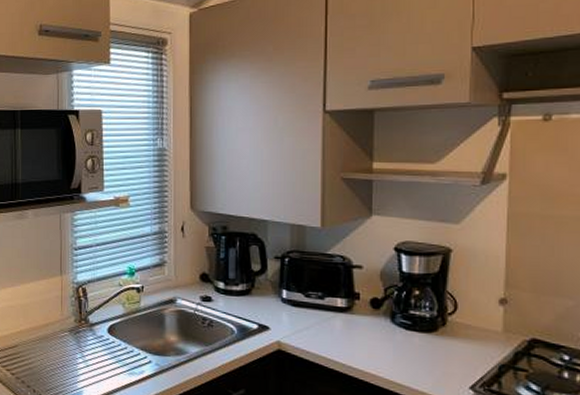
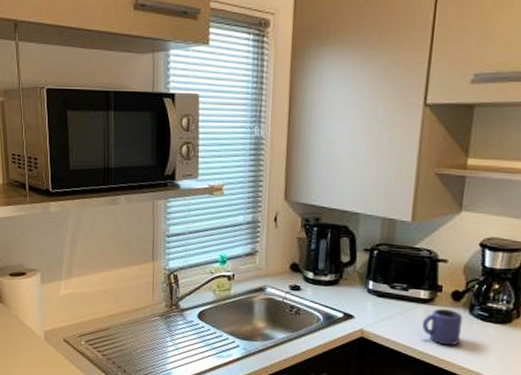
mug: none [341,317,385,358] -> present [421,309,463,346]

